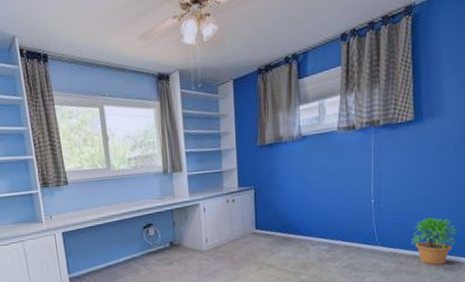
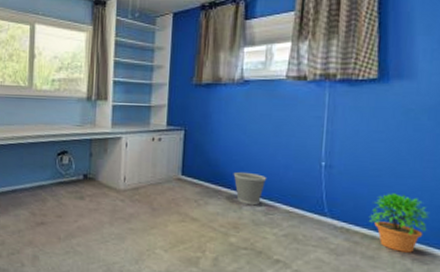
wastebasket: none [299,218,328,246] -> present [233,171,267,206]

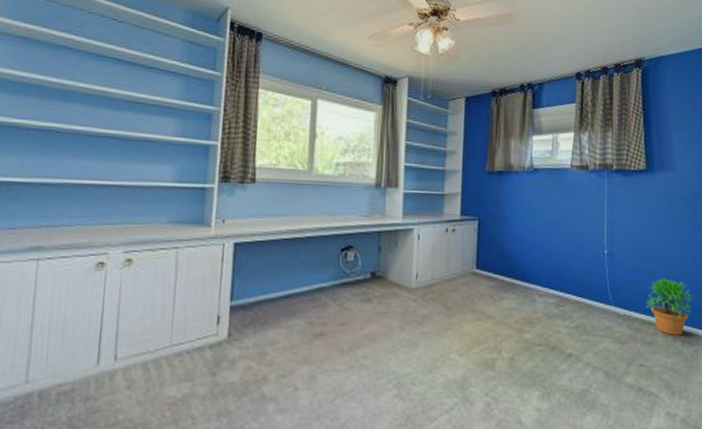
wastebasket: present [233,171,267,206] -> none [526,262,558,298]

